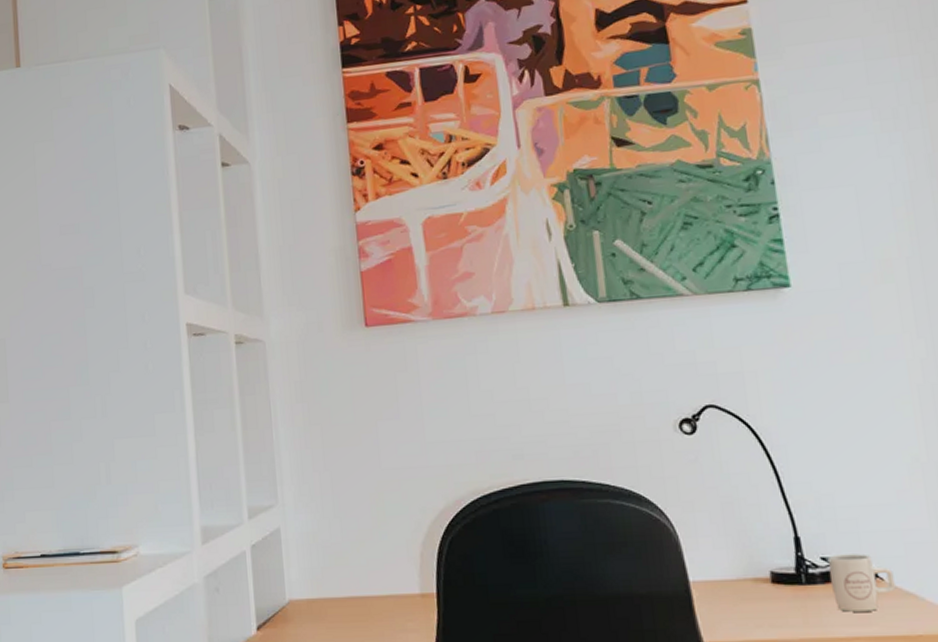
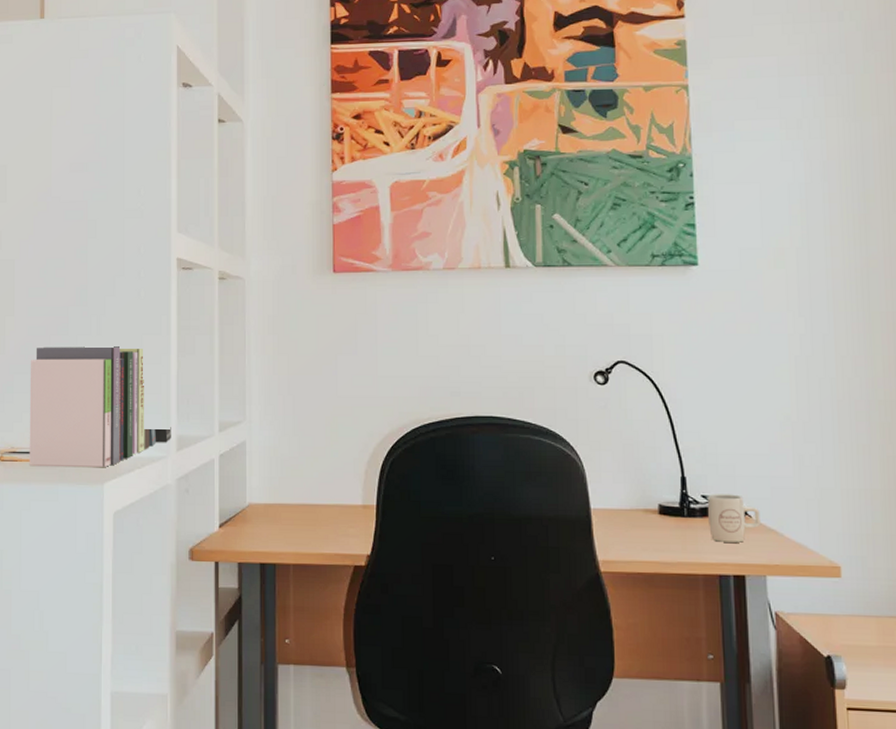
books: none [31,429,195,573] -> present [29,346,171,468]

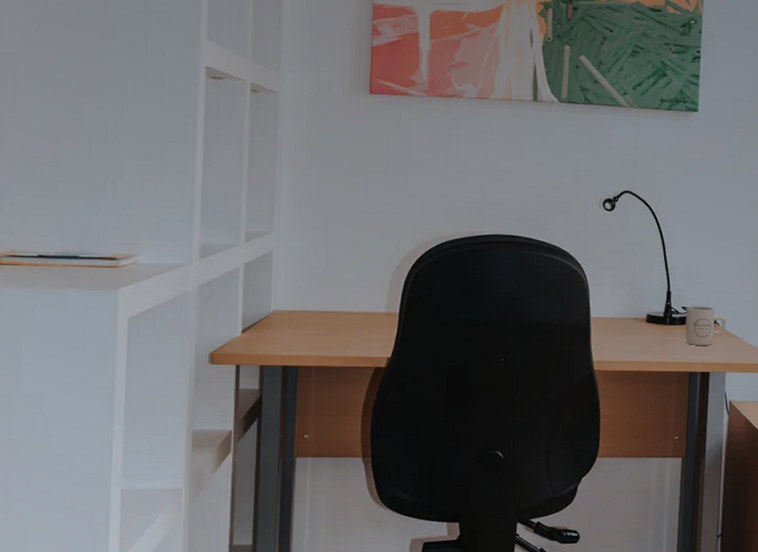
books: present [29,346,171,468] -> none [32,148,194,273]

